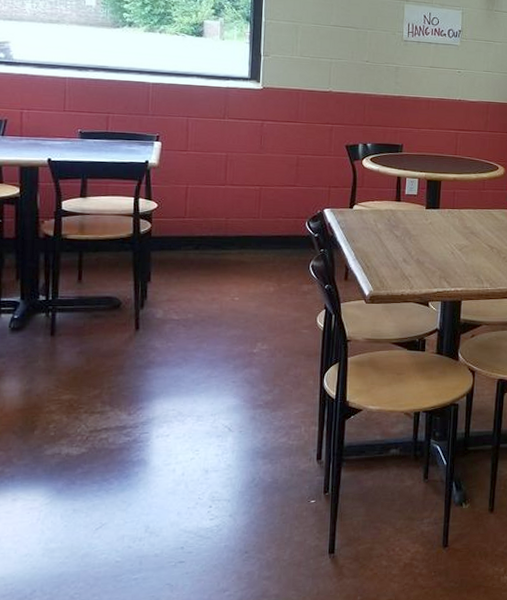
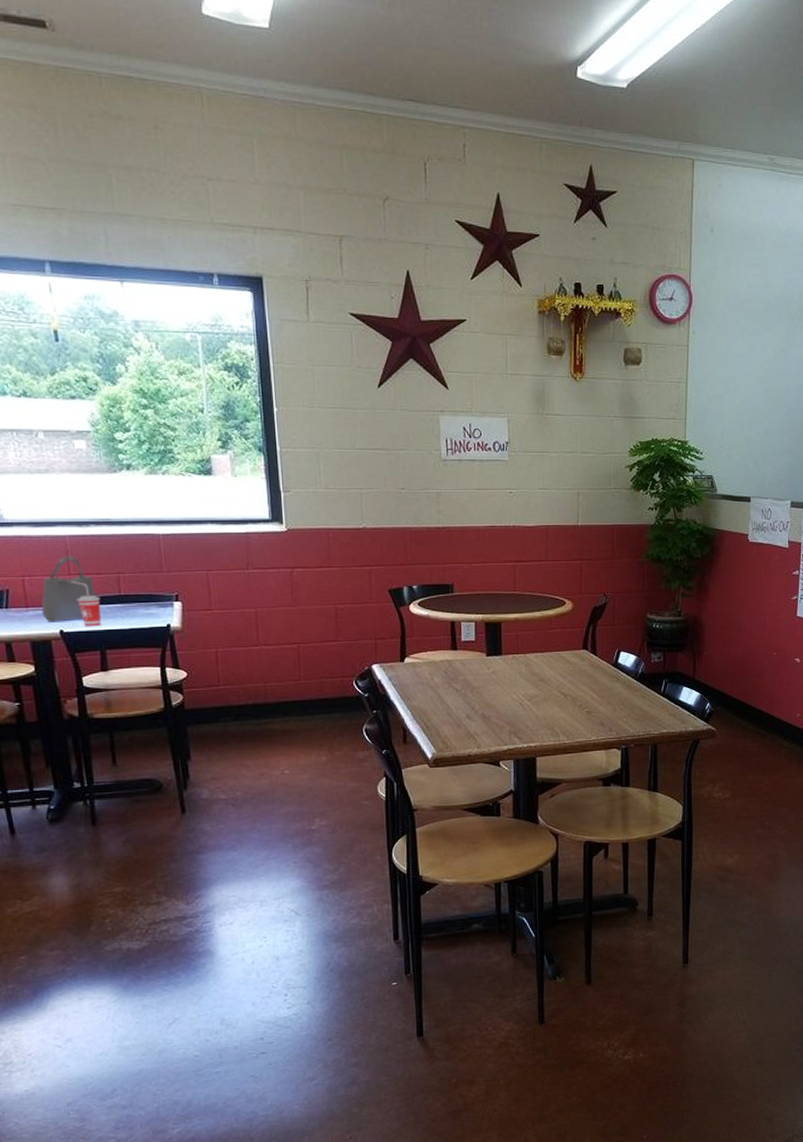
handbag: none [34,94,85,152] -> present [41,555,96,623]
beverage cup: none [64,116,89,158] -> present [71,580,101,627]

